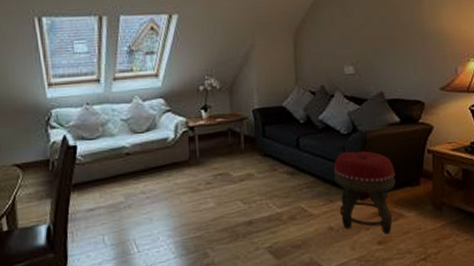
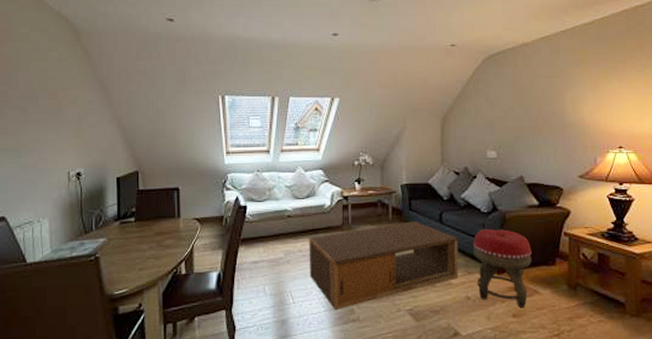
coffee table: none [152,149,320,255] -> present [309,221,459,309]

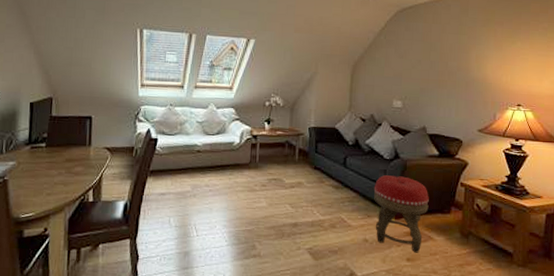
coffee table: present [309,221,459,309] -> none [214,163,360,244]

